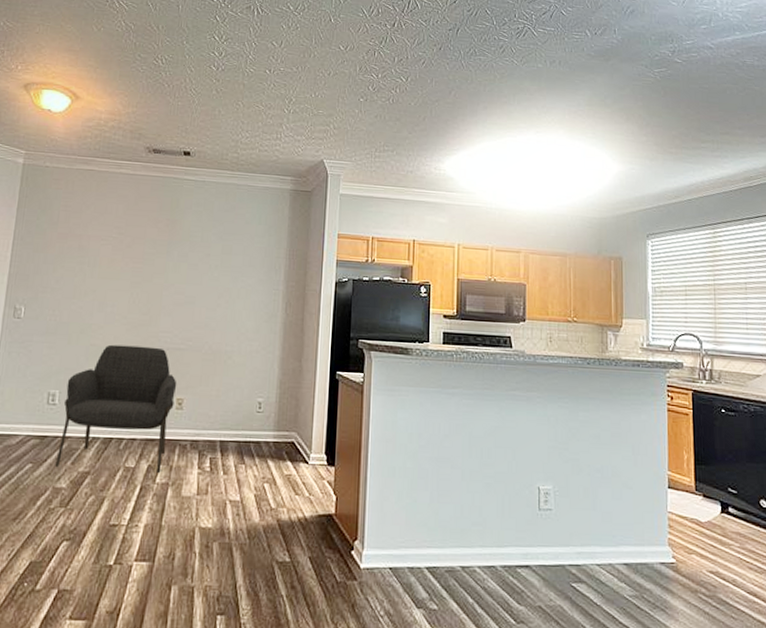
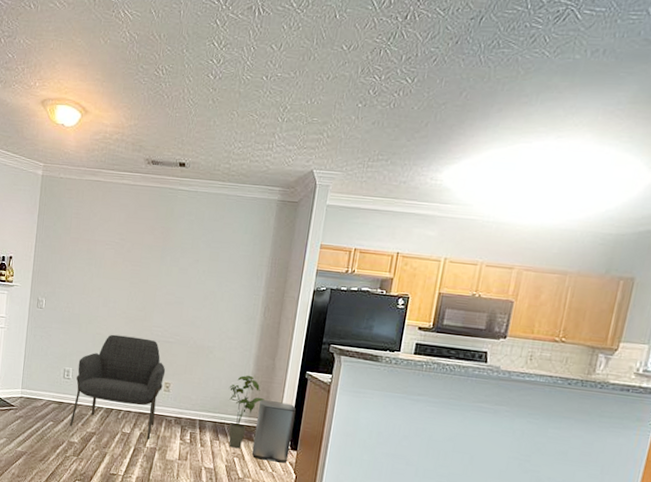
house plant: none [252,381,295,472] -> present [228,375,265,449]
pedal bin: none [284,409,330,483] -> present [252,399,297,464]

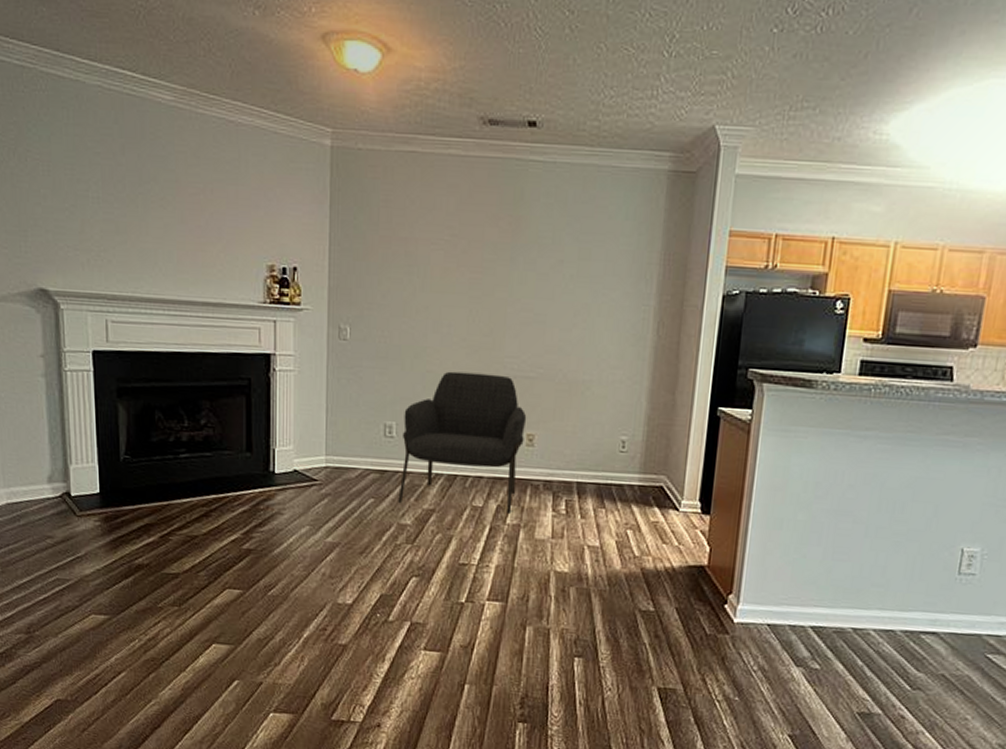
house plant: present [228,375,265,449] -> none [614,416,665,518]
pedal bin: present [252,399,297,464] -> none [650,449,707,533]

